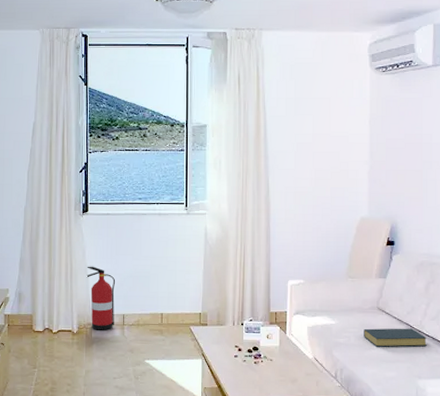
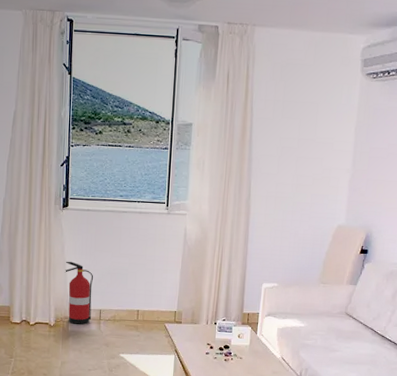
hardback book: present [364,328,427,347] -> none [330,332,389,351]

